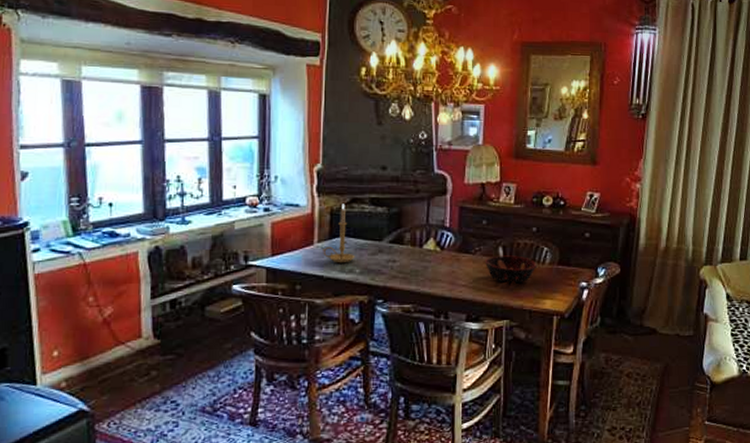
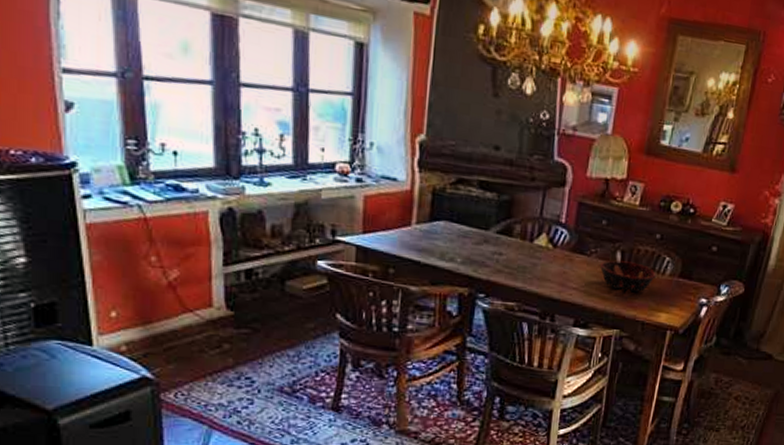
candle holder: present [323,204,355,263] -> none [421,183,458,250]

